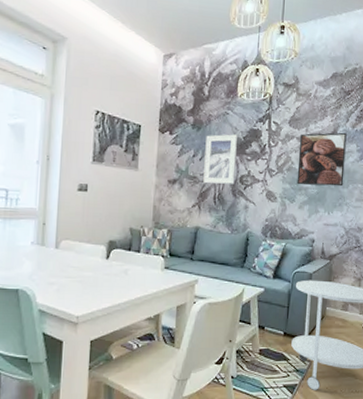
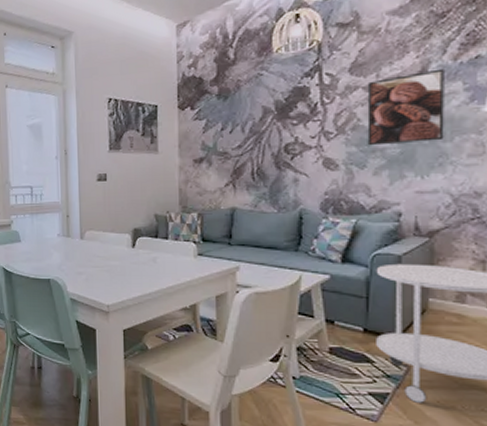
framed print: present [203,134,237,184] -> none [235,97,277,159]

